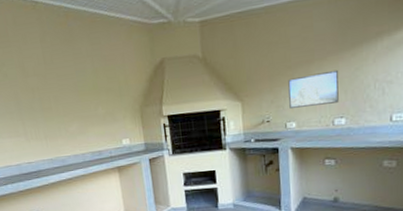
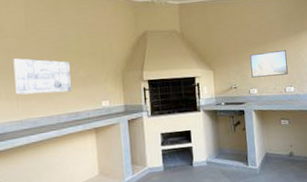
wall art: none [37,97,93,134] -> present [13,58,71,95]

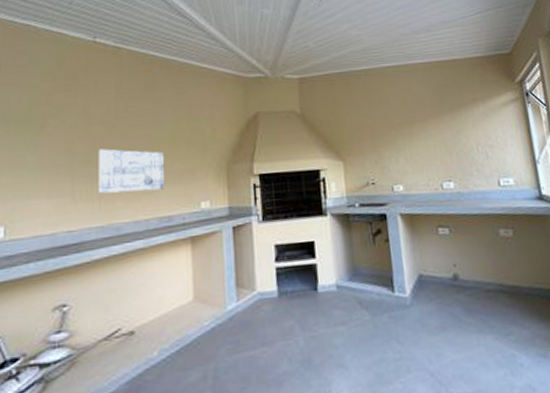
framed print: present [250,49,288,78] -> none [391,132,445,170]

